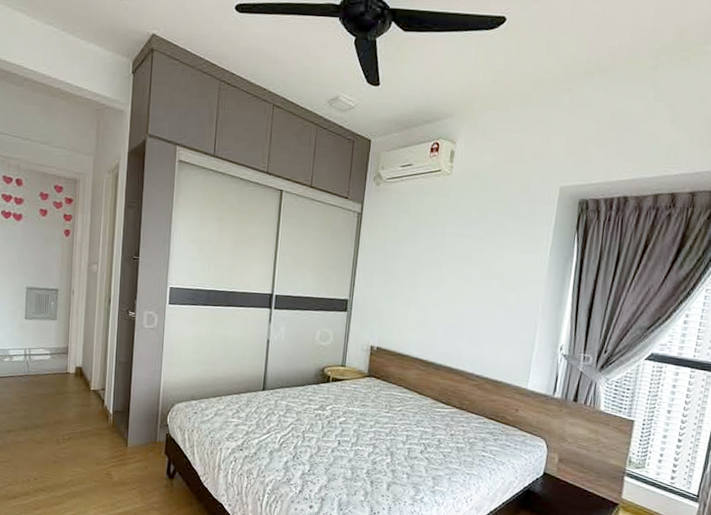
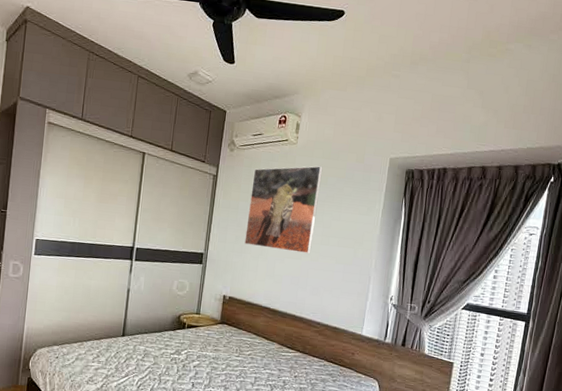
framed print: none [393,198,482,298] -> present [244,166,323,253]

